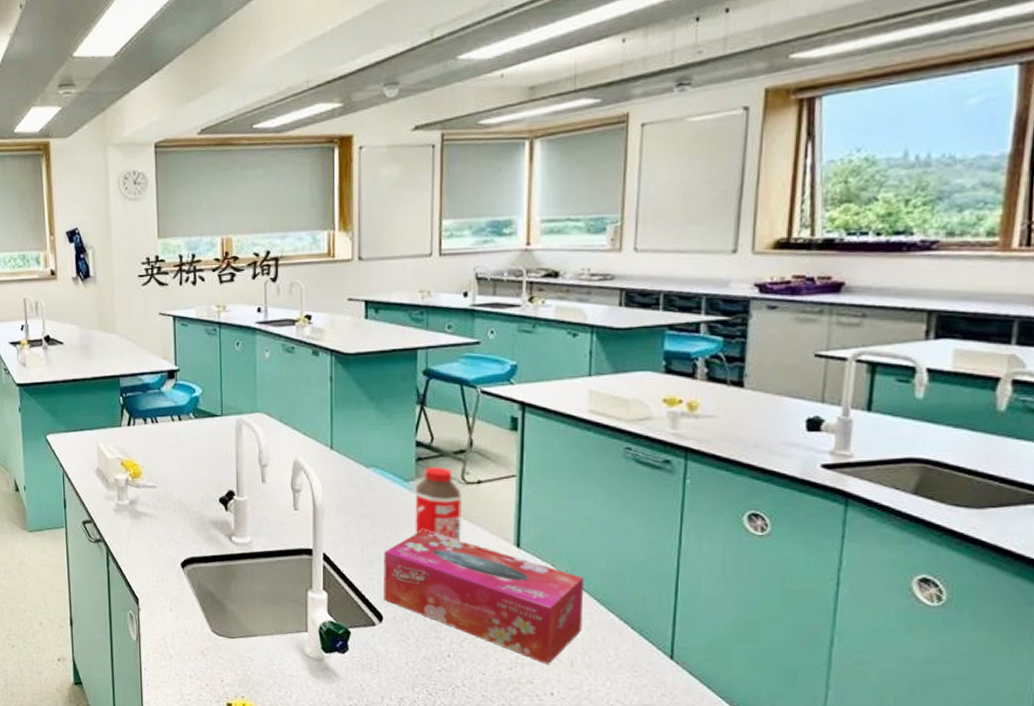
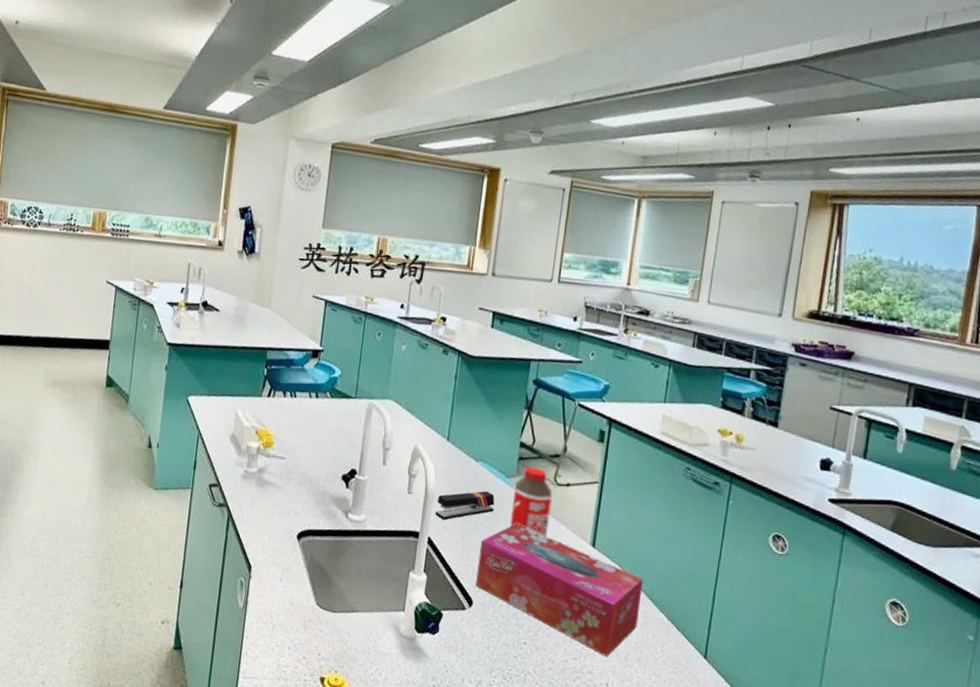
stapler: none [328,499,395,534] -> present [435,491,495,520]

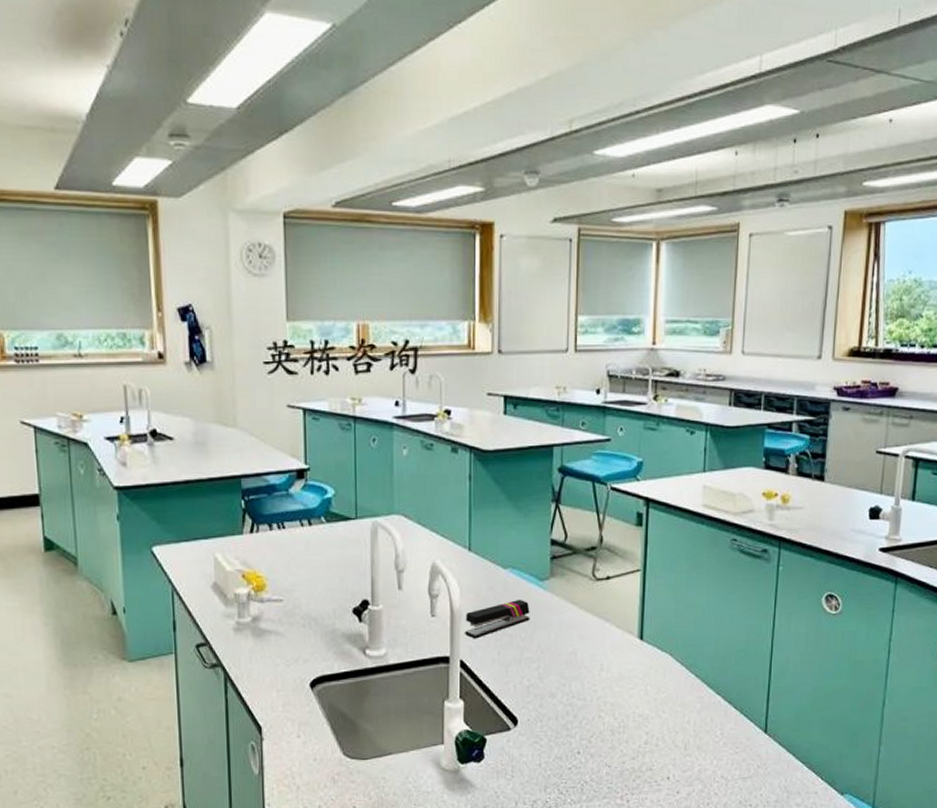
tissue box: present [475,523,644,657] -> none [519,629,697,750]
bottle: present [509,466,553,537] -> none [549,565,593,638]

